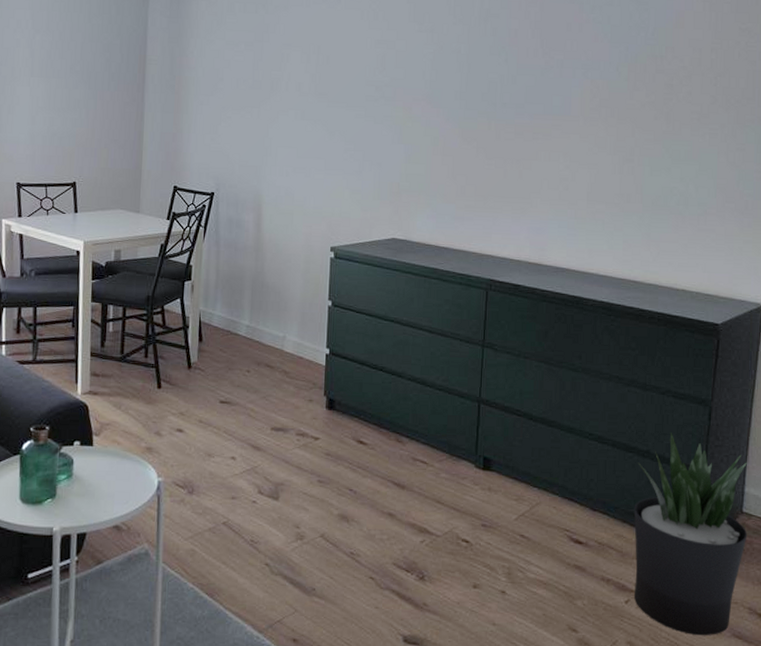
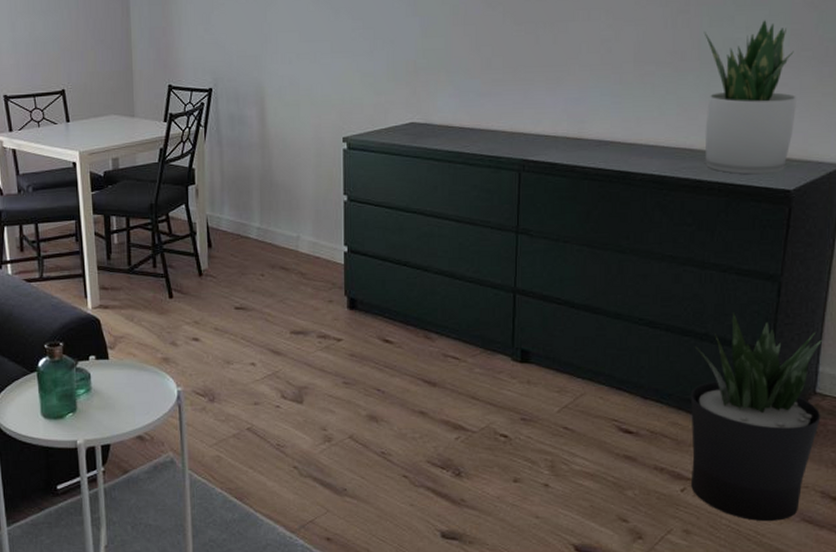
planter: none [645,174,722,308] -> present [703,20,796,175]

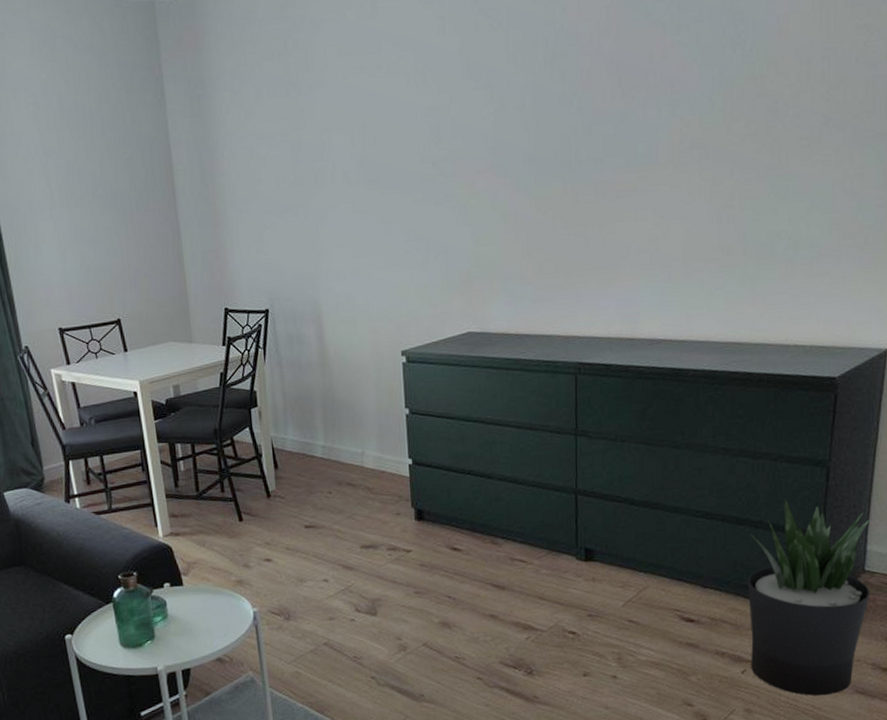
planter: present [703,20,796,175] -> none [748,211,839,365]

